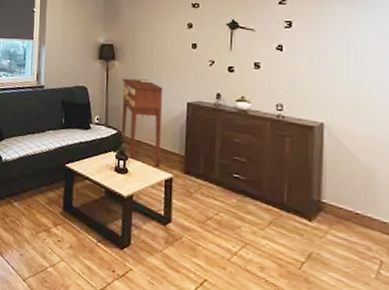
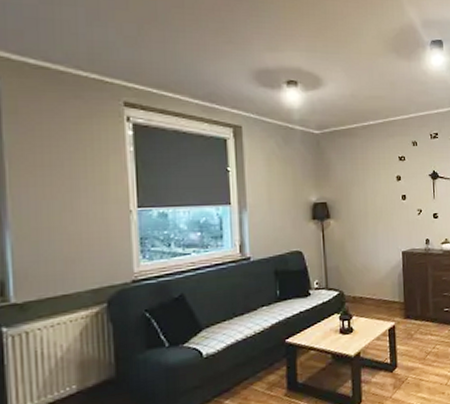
console table: present [121,78,164,167] -> none [338,235,382,320]

